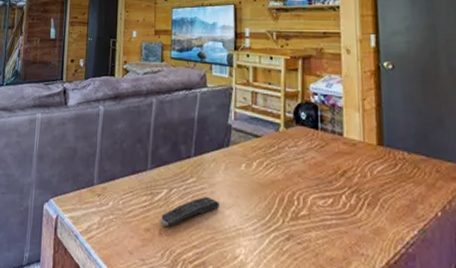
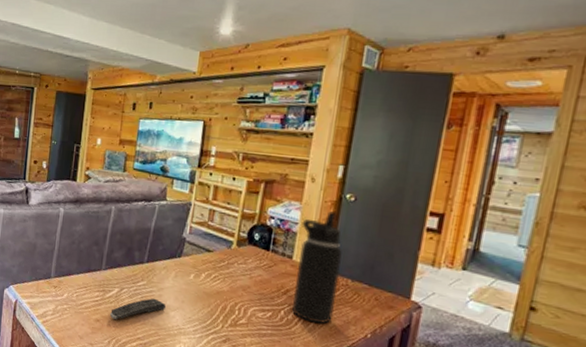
water bottle: none [346,81,398,206] -> present [292,211,342,324]

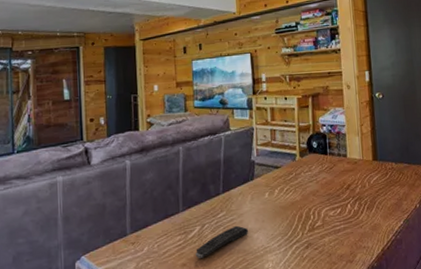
water bottle: present [292,211,342,324] -> none [348,110,389,208]

